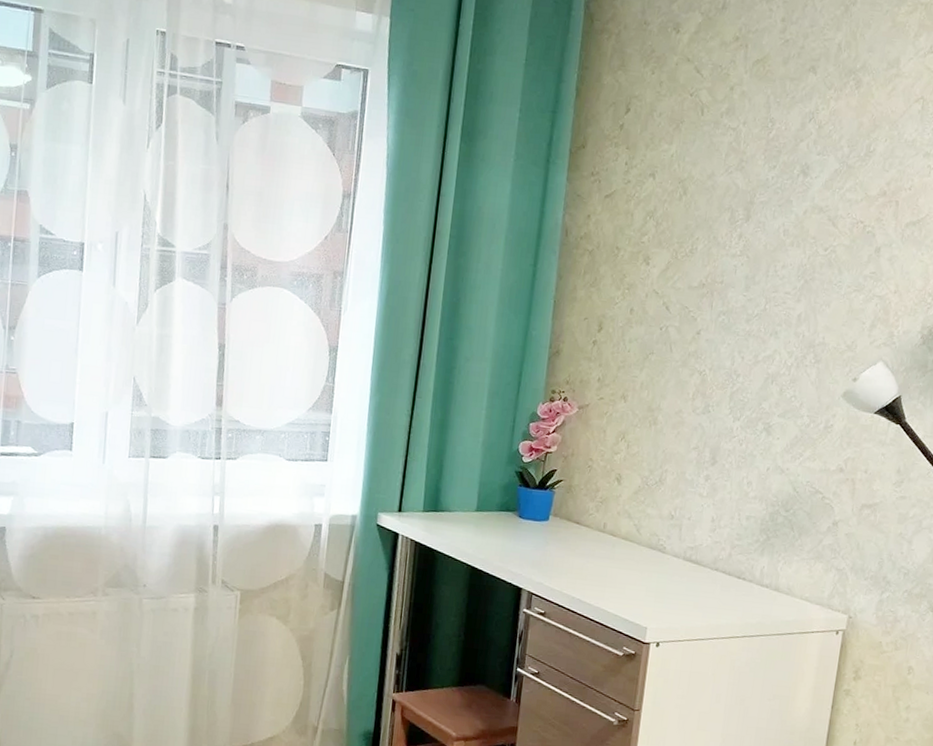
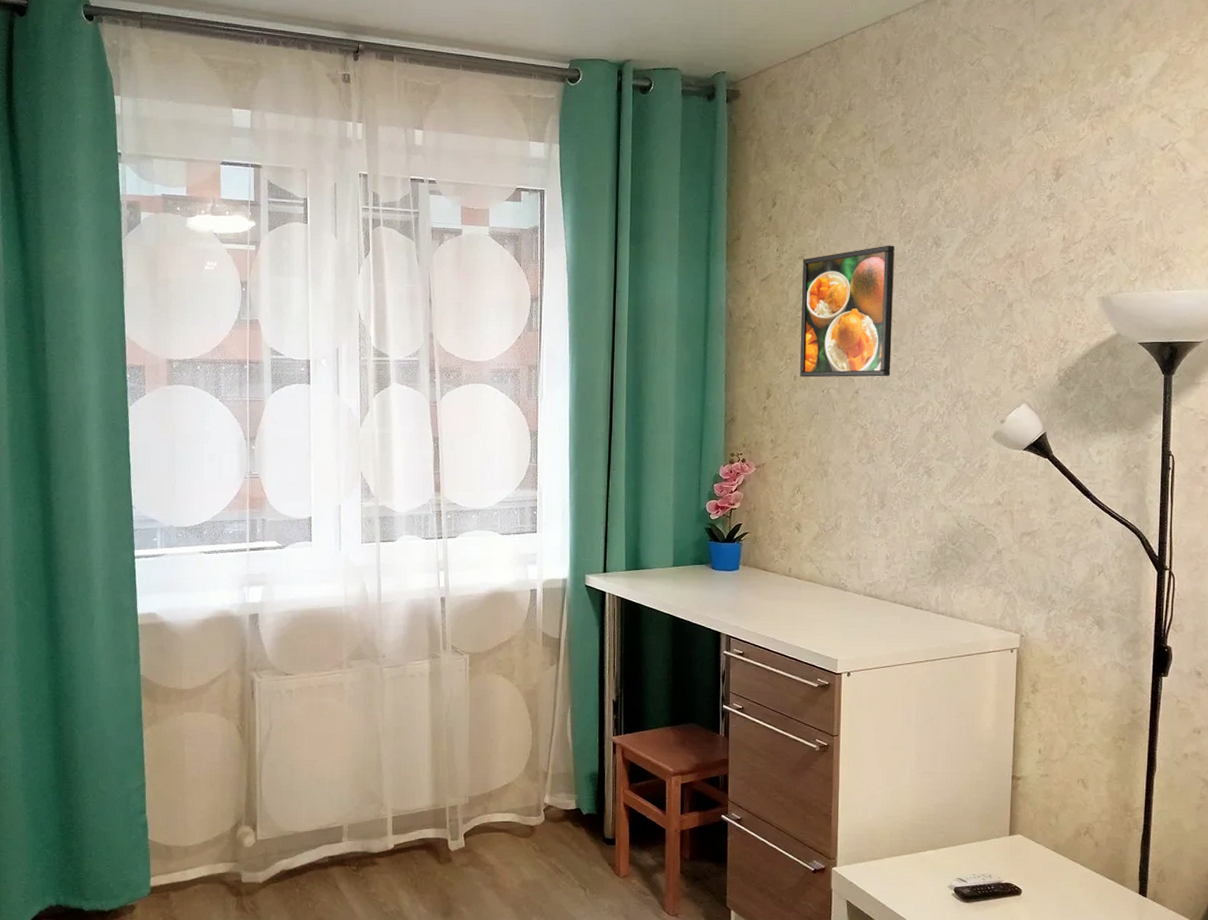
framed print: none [637,169,757,319] -> present [800,245,894,378]

